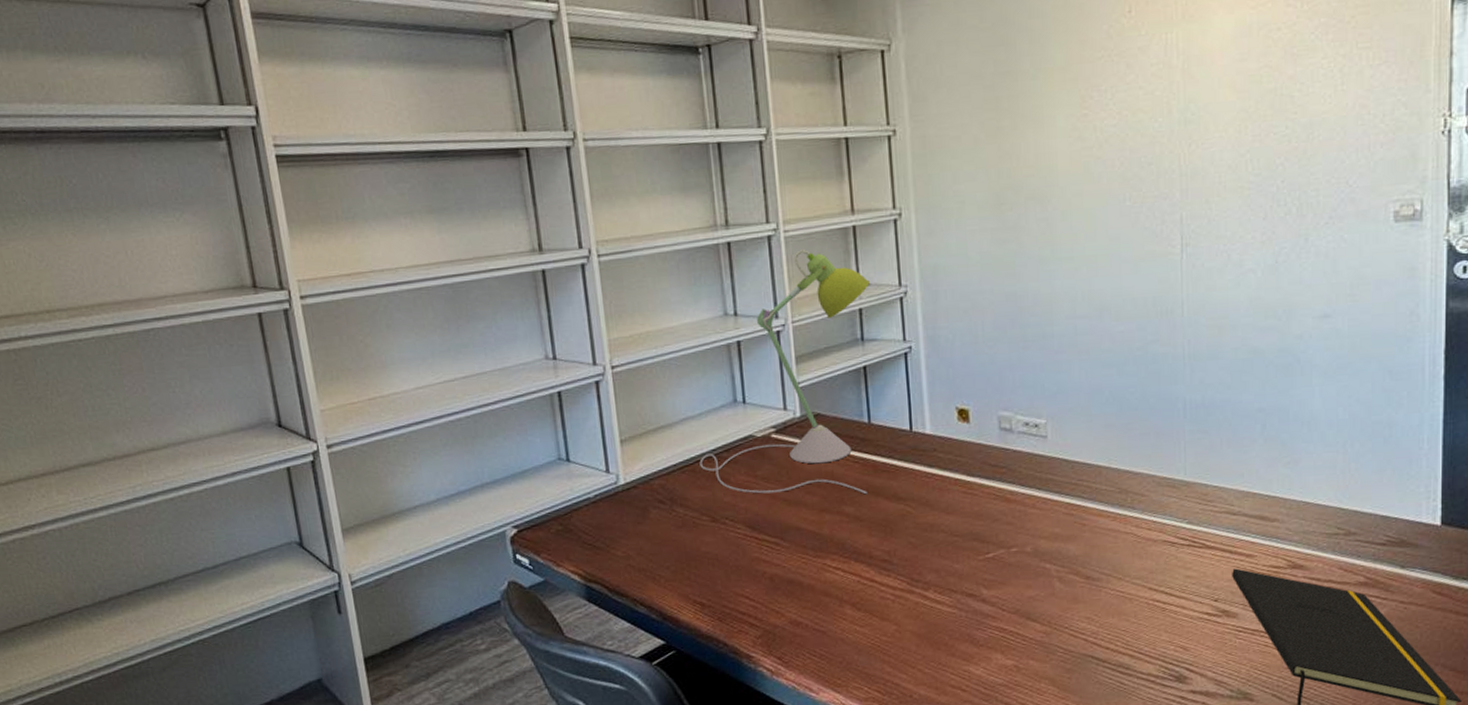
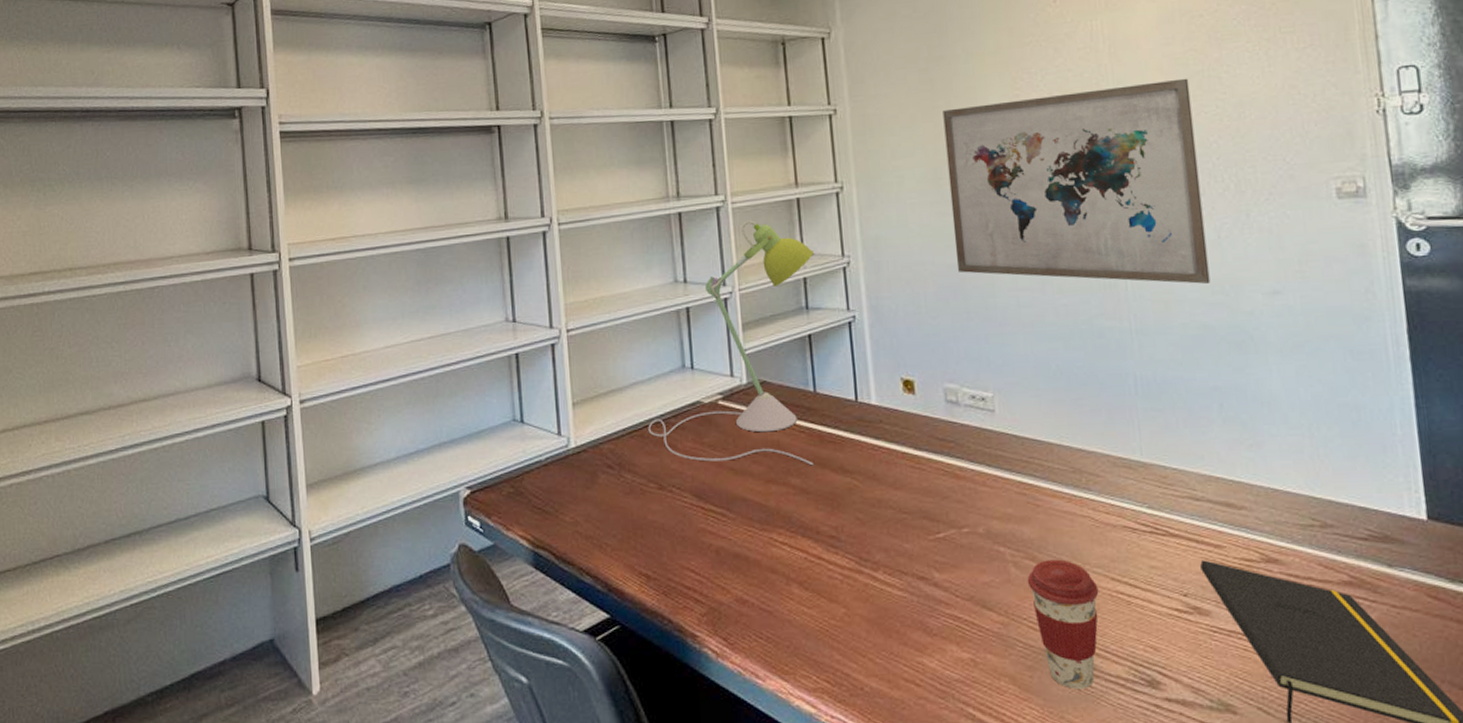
wall art: none [1007,97,1264,309] -> present [942,78,1211,284]
coffee cup: none [1070,573,1137,687] -> present [1027,559,1099,689]

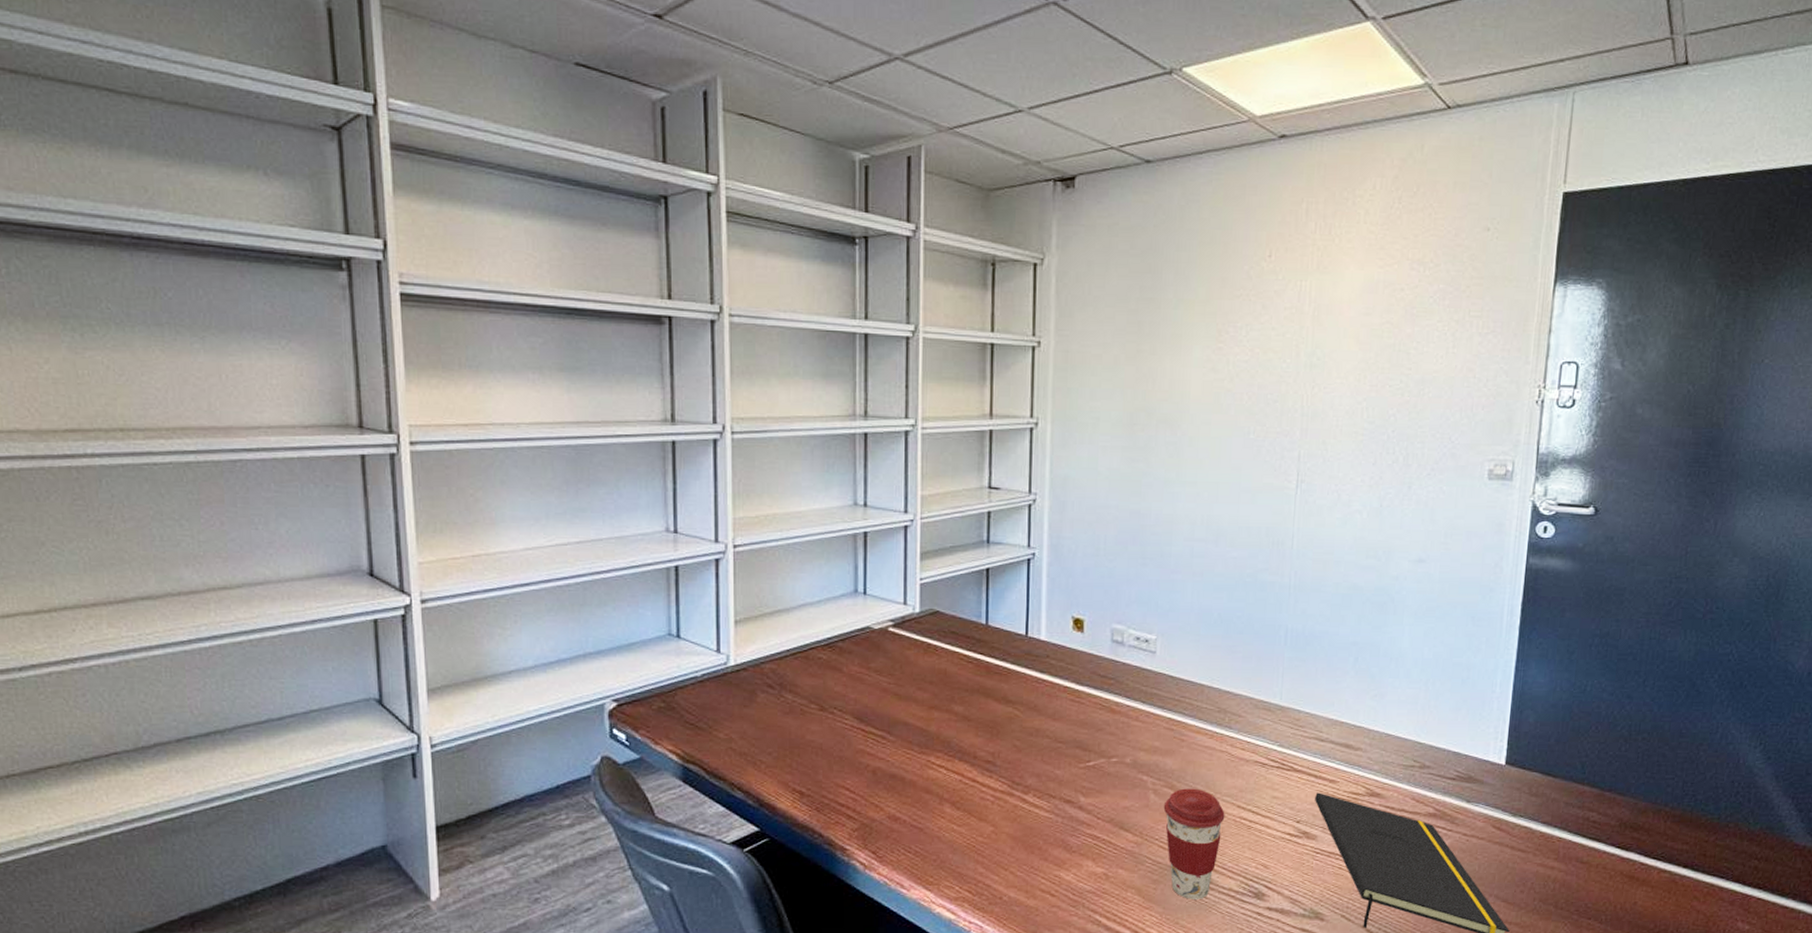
desk lamp: present [648,220,815,466] -> none [813,448,1002,695]
wall art: present [942,78,1211,284] -> none [1139,350,1380,548]

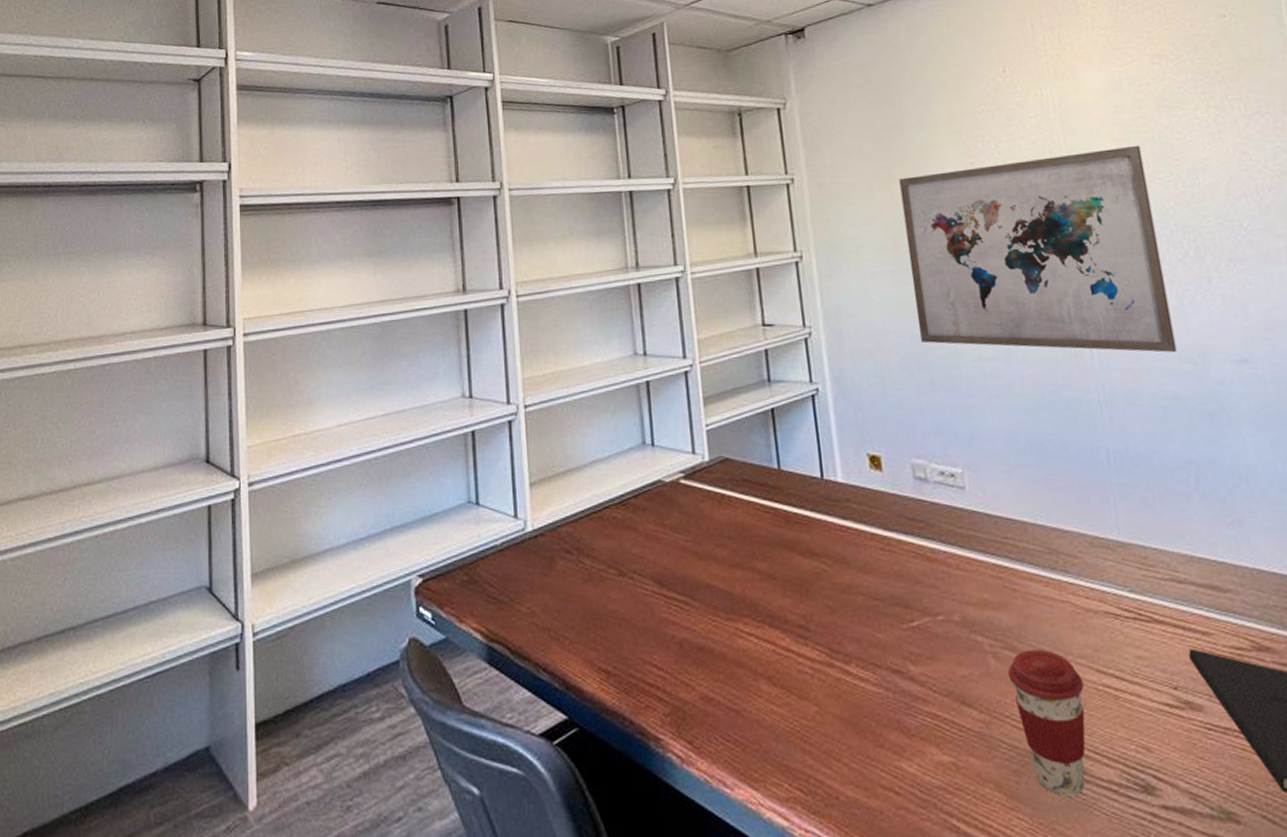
wall art: none [1139,350,1380,548] -> present [899,145,1177,353]

